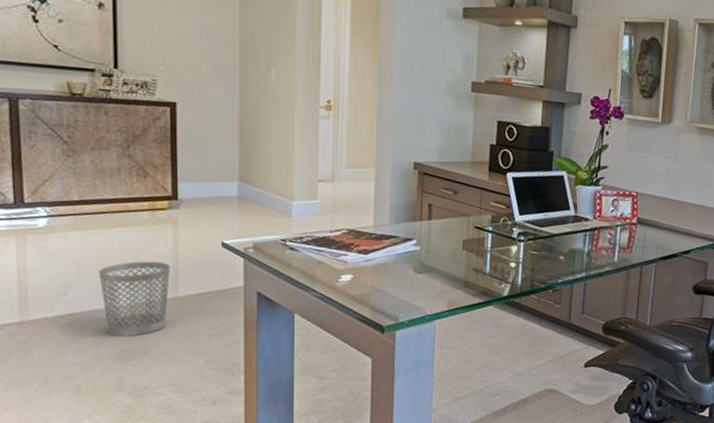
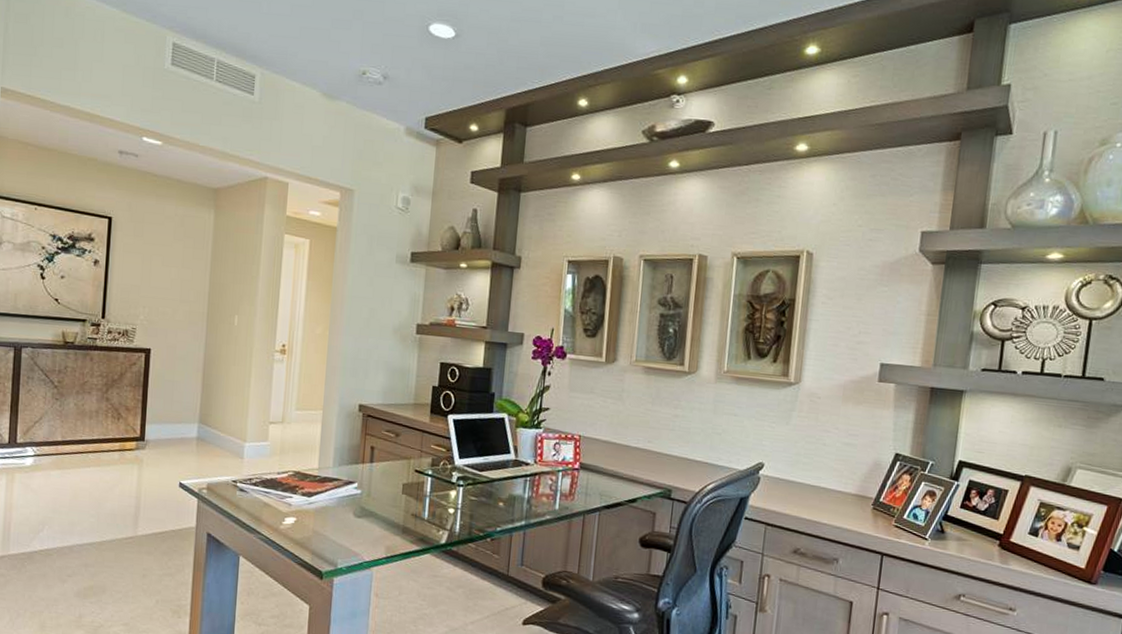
wastebasket: present [98,261,171,337] -> none [71,500,134,574]

